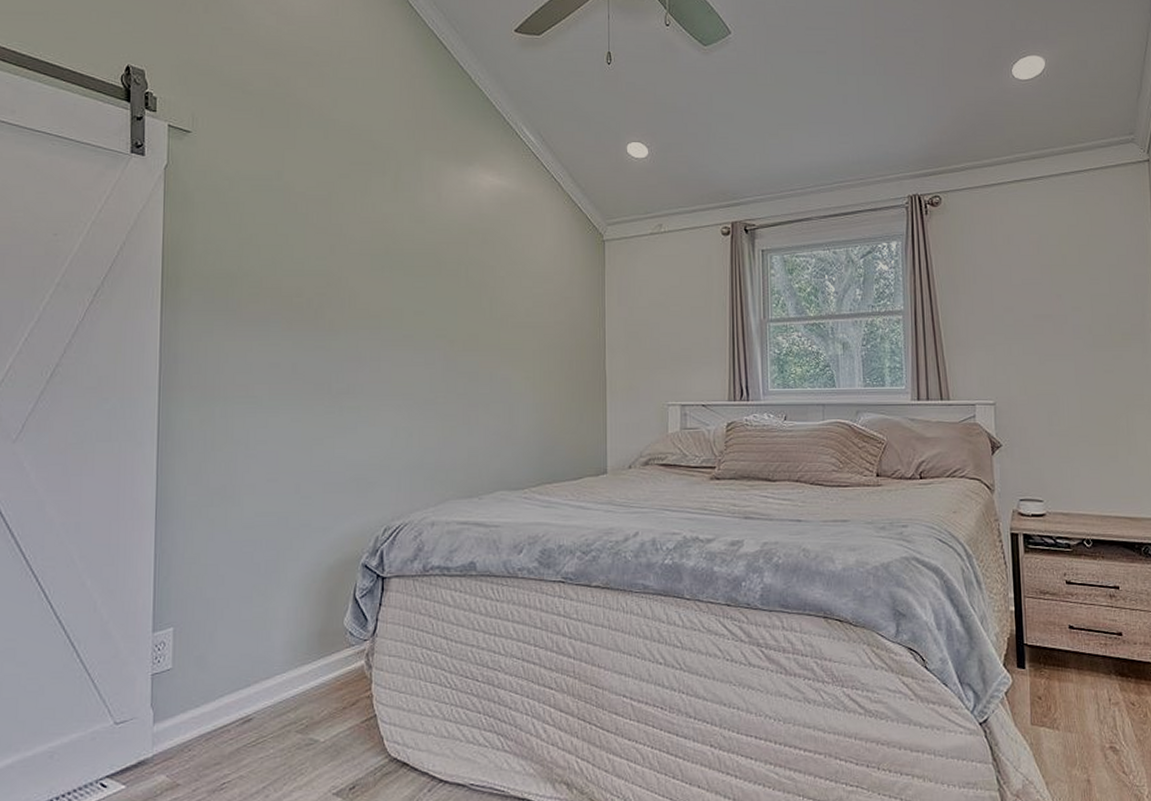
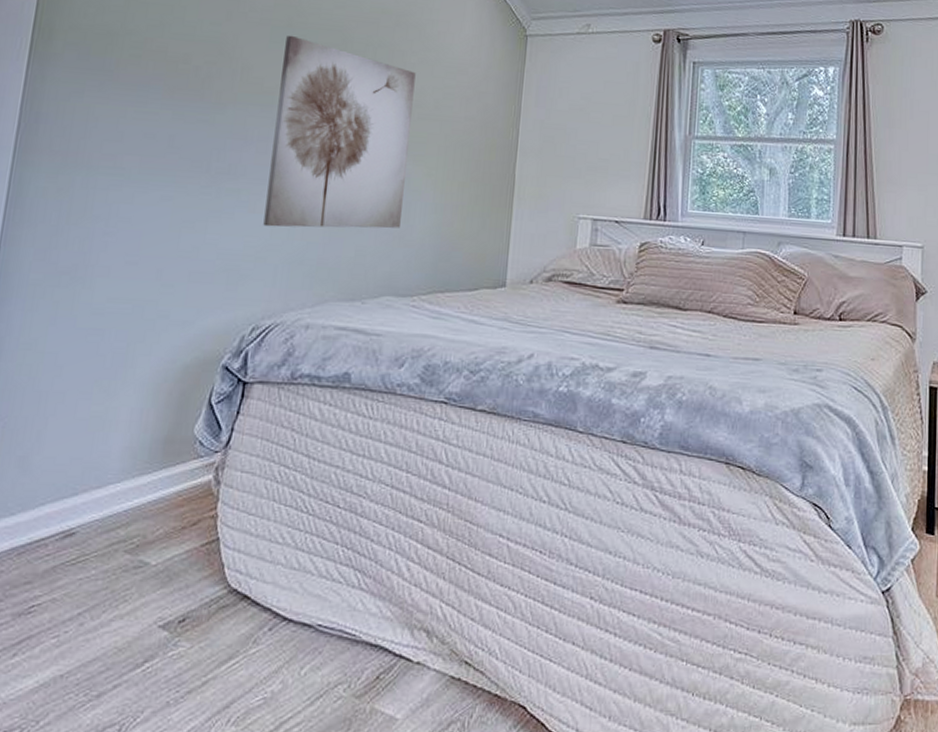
wall art: none [384,262,506,438] -> present [263,35,416,229]

